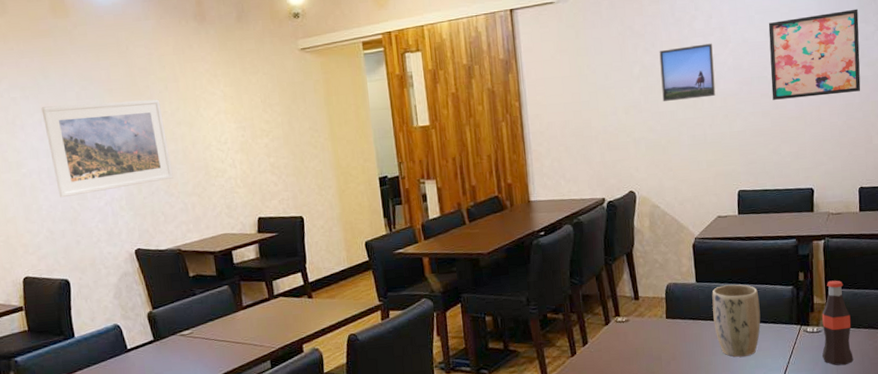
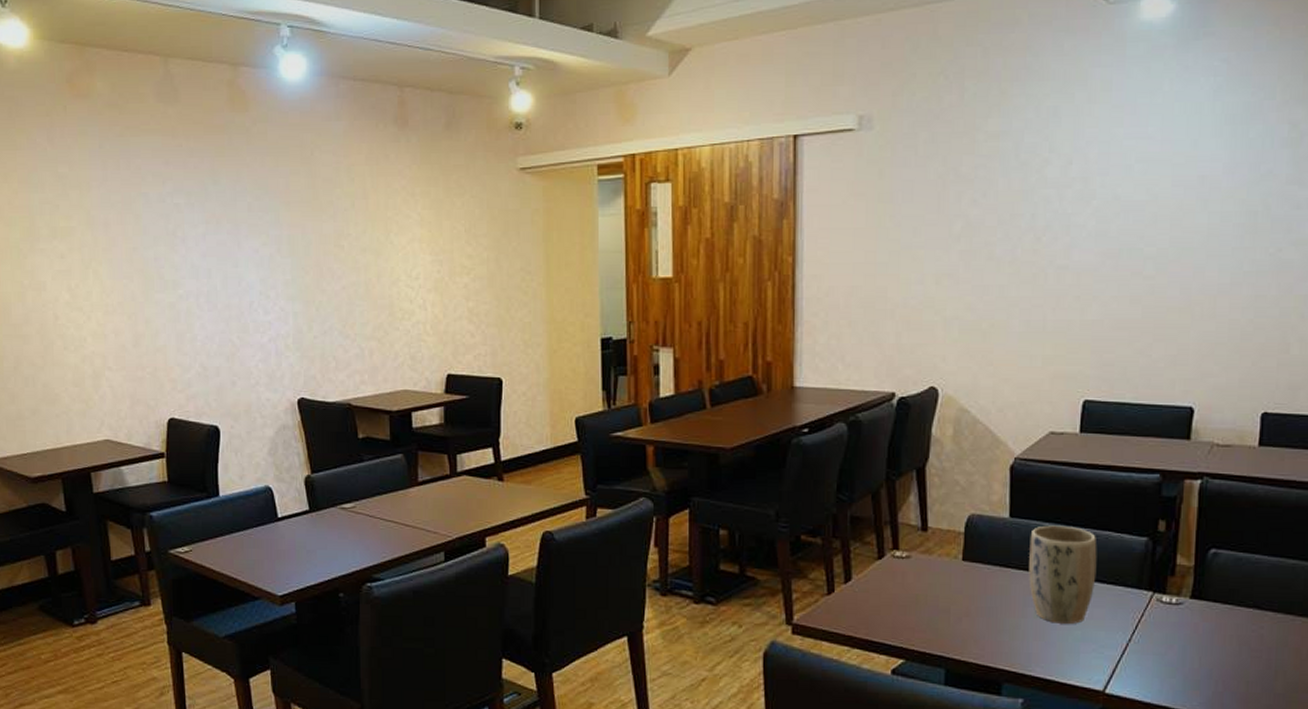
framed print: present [41,99,173,198] -> none [207,217,351,328]
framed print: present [659,43,716,101] -> none [990,198,1068,271]
wall art: present [768,9,861,100] -> none [1147,164,1289,282]
bottle: present [822,280,854,366] -> none [1180,536,1229,654]

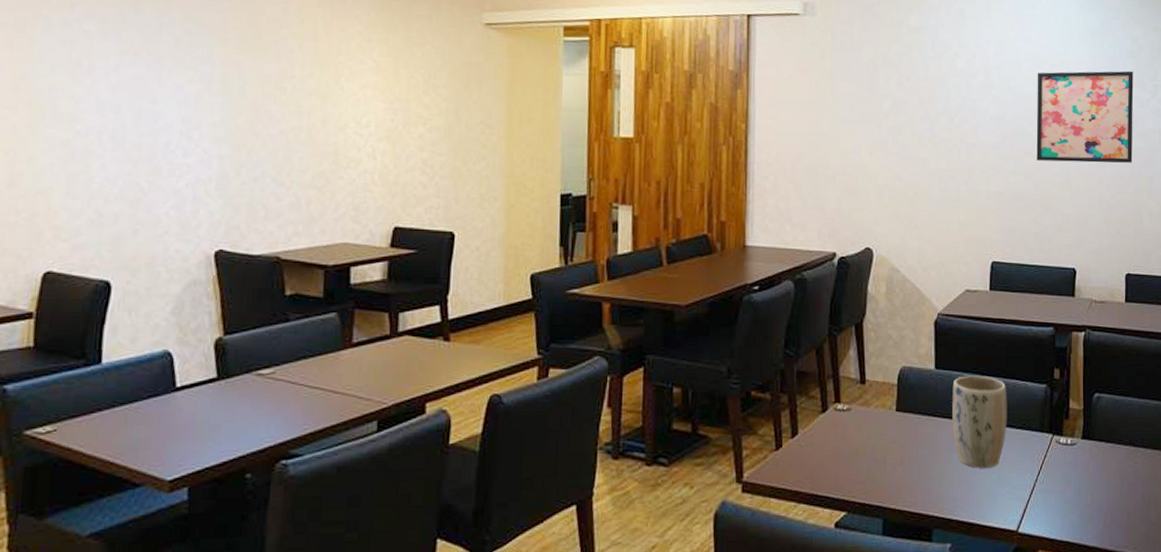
wall art: none [1147,164,1289,282] -> present [1036,70,1134,163]

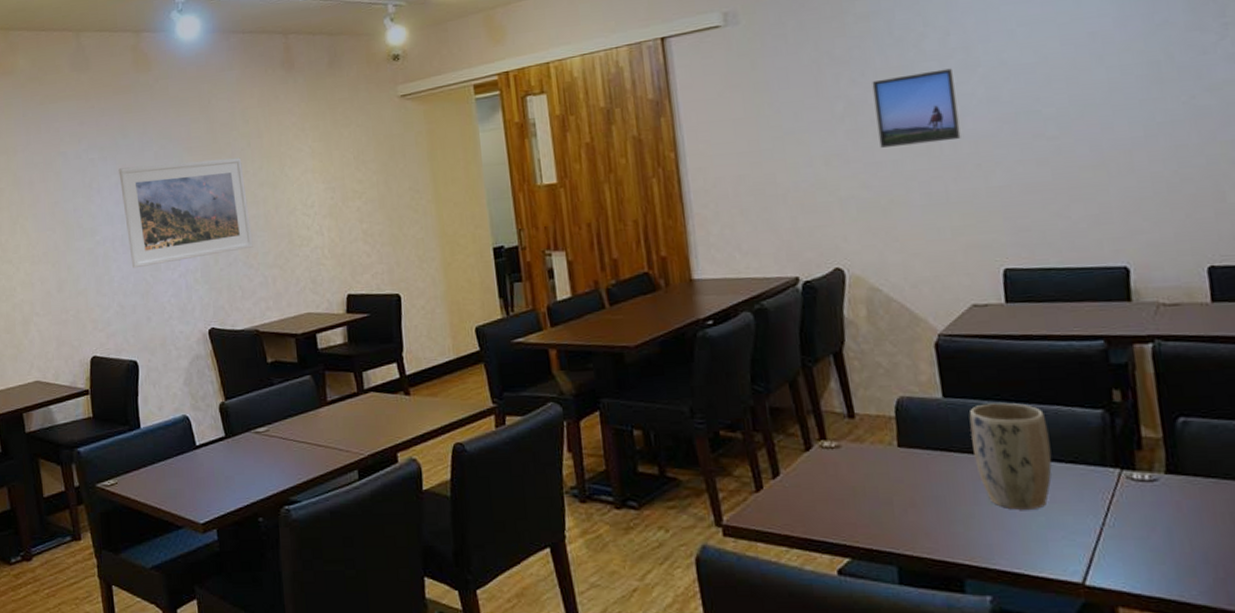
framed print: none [121,48,289,170] -> present [118,157,253,269]
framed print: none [914,86,974,148] -> present [872,68,961,148]
wall art: present [1036,70,1134,163] -> none [1038,11,1200,143]

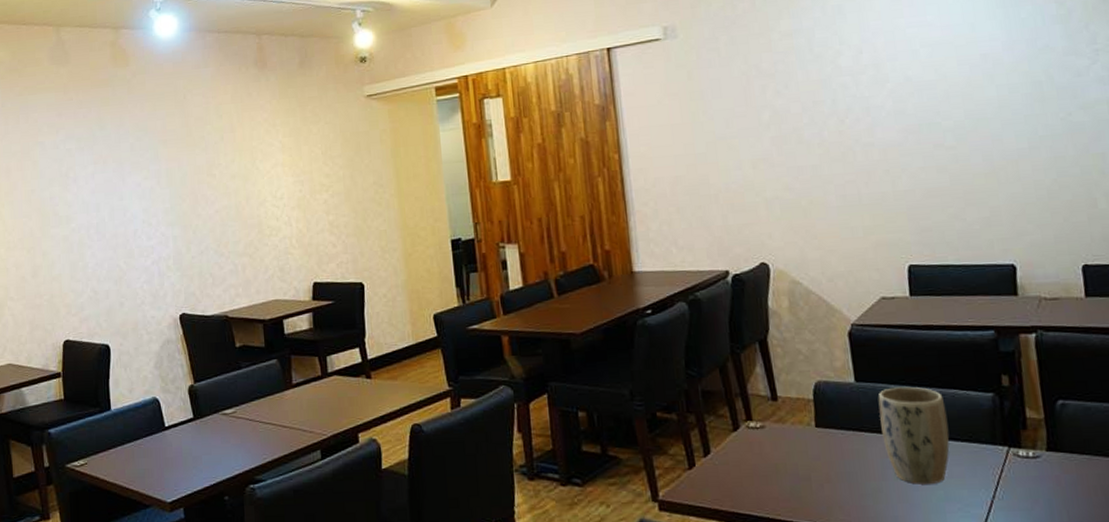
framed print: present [118,157,253,269] -> none [95,151,224,256]
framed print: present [872,68,961,148] -> none [794,83,872,154]

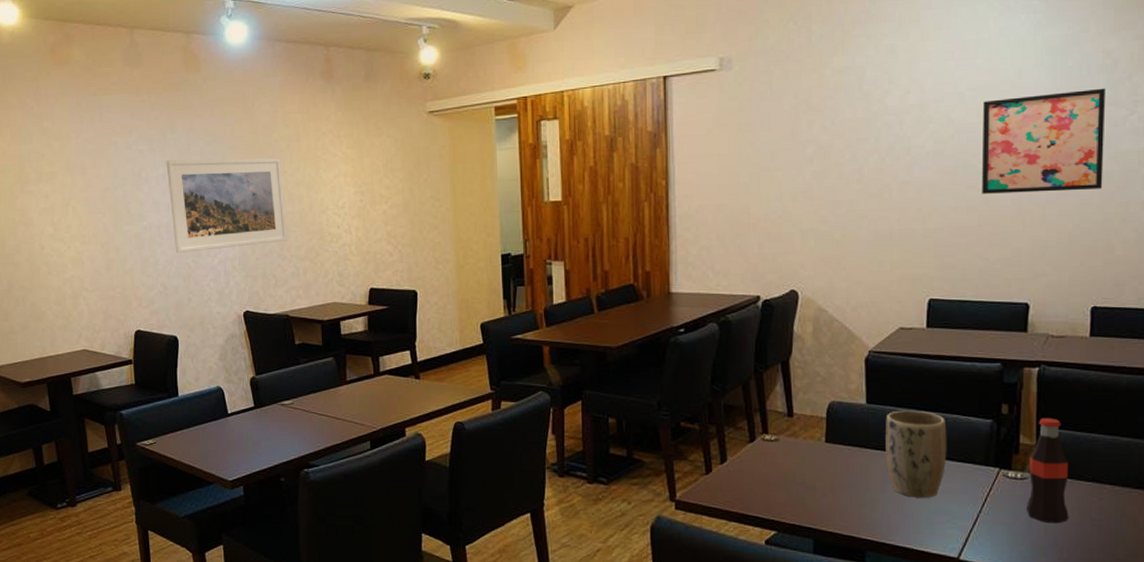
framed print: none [95,151,224,256] -> present [166,158,287,253]
wall art: none [939,38,1075,152] -> present [981,88,1106,194]
bottle: none [1039,388,1092,507] -> present [1027,418,1069,524]

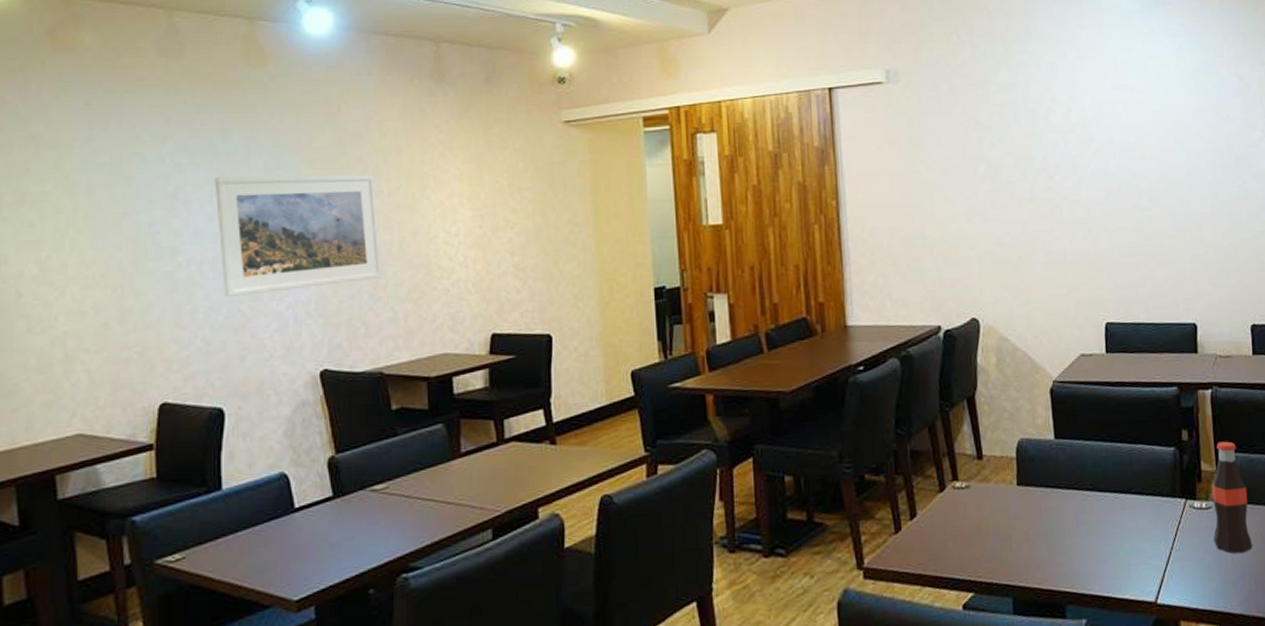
plant pot: present [885,410,947,498] -> none [1074,442,1136,539]
wall art: present [981,88,1106,194] -> none [1138,110,1249,213]

